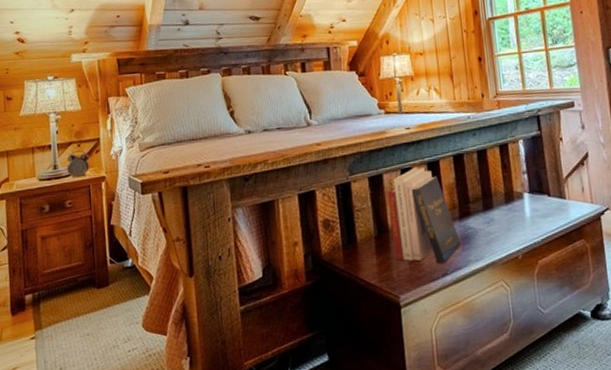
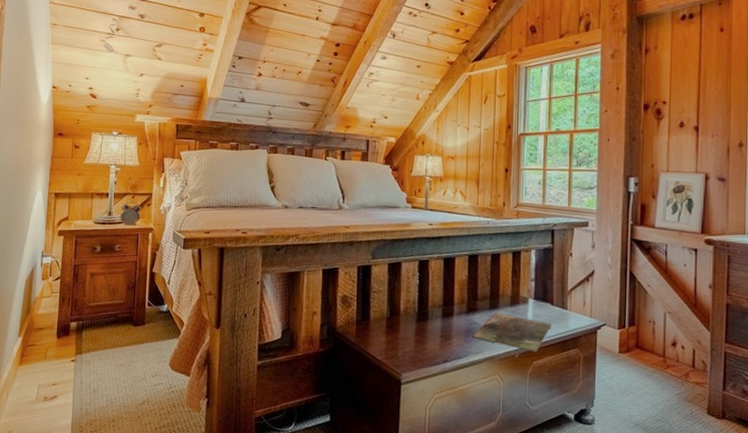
books: present [387,167,462,263] -> none [402,260,465,350]
magazine: none [469,213,552,250] -> present [472,313,551,352]

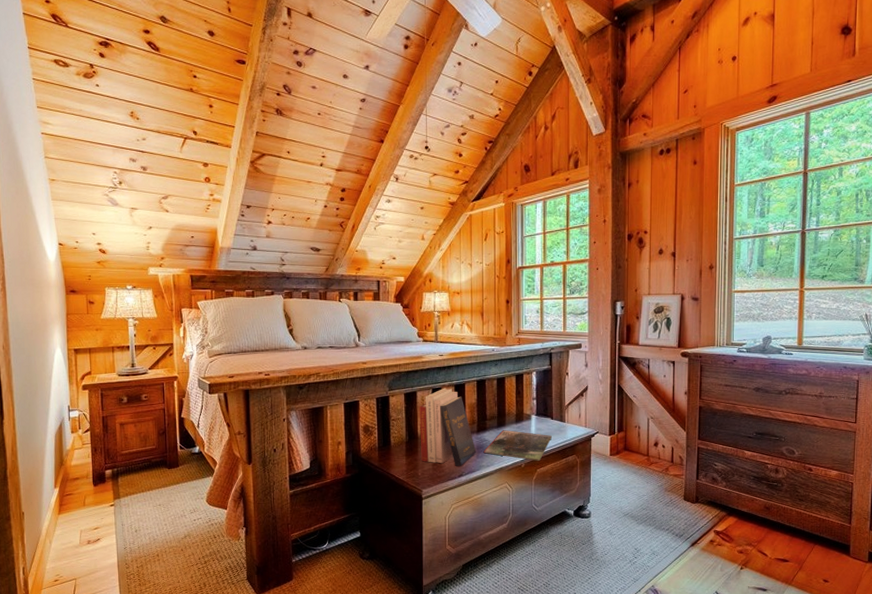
alarm clock: present [120,201,141,227] -> none [143,352,164,377]
books: none [402,260,465,350] -> present [419,388,477,466]

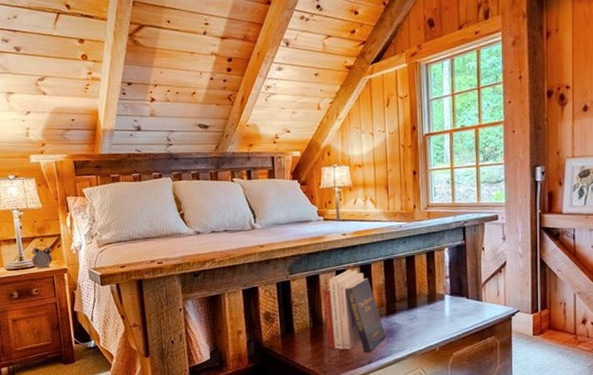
alarm clock: none [143,352,164,377] -> present [31,244,53,270]
magazine: present [483,430,552,461] -> none [394,312,468,344]

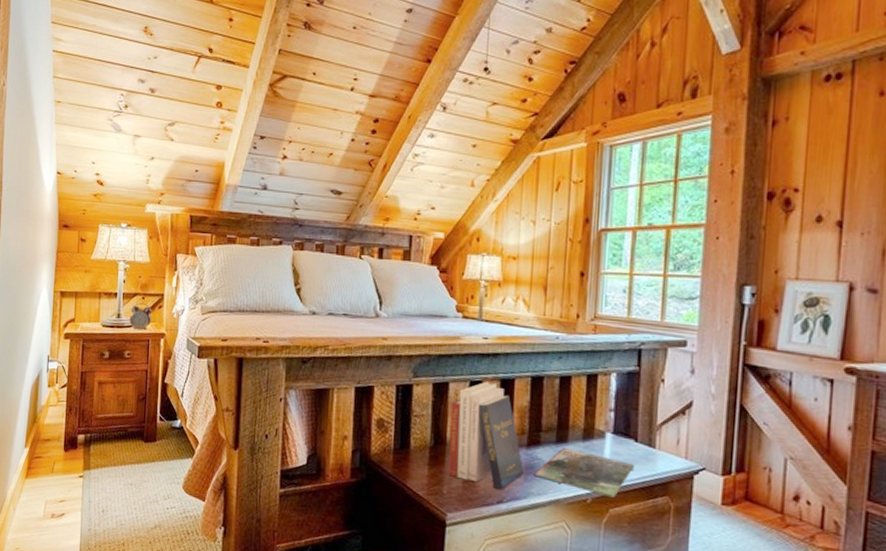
magazine: none [394,312,468,344] -> present [533,448,634,498]

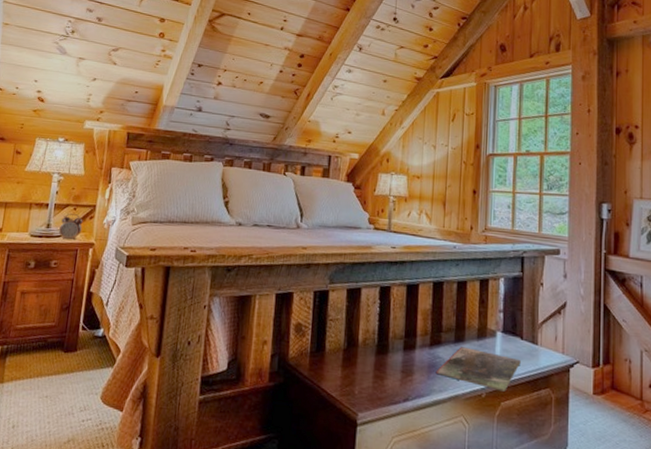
books: present [448,381,525,489] -> none [360,286,428,387]

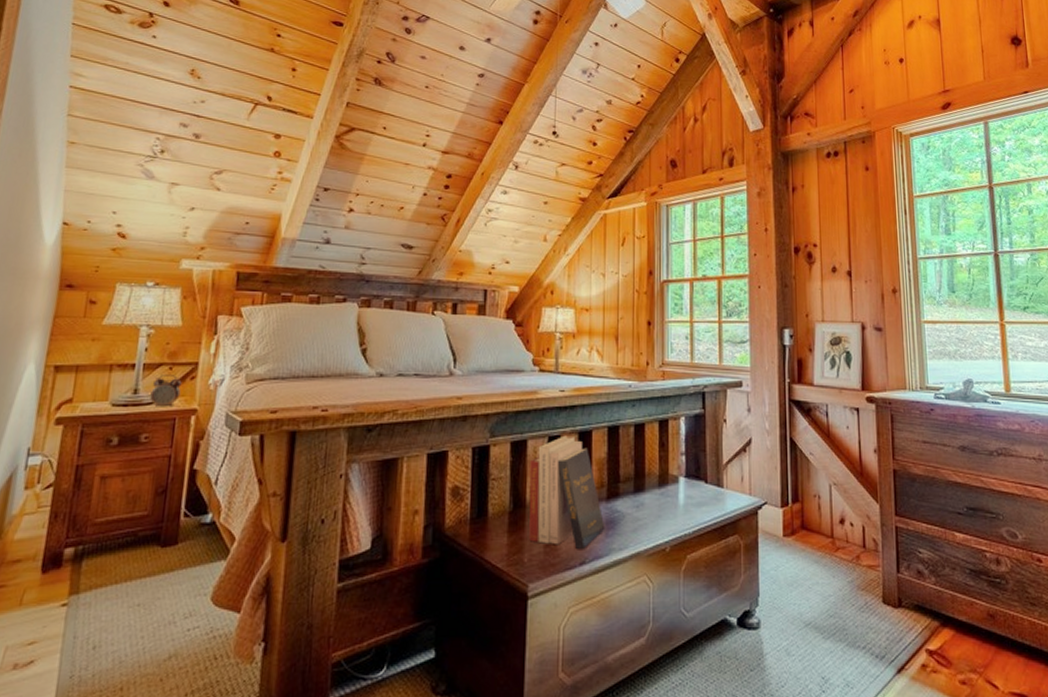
books: none [360,286,428,387] -> present [529,435,605,549]
magazine: present [435,347,521,392] -> none [614,497,706,543]

